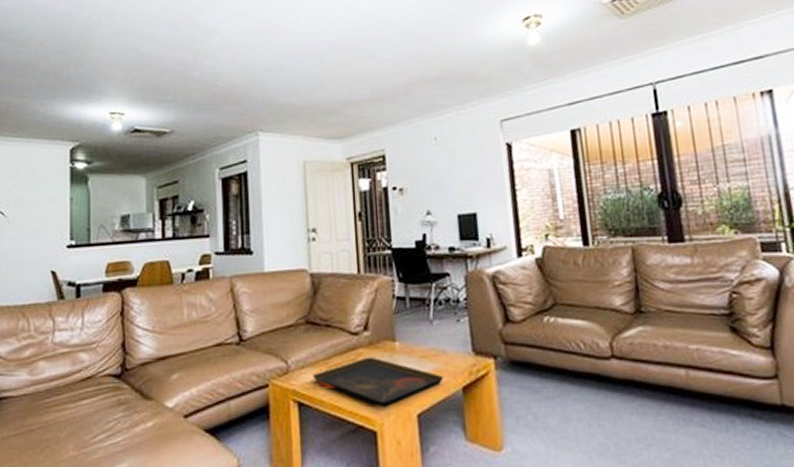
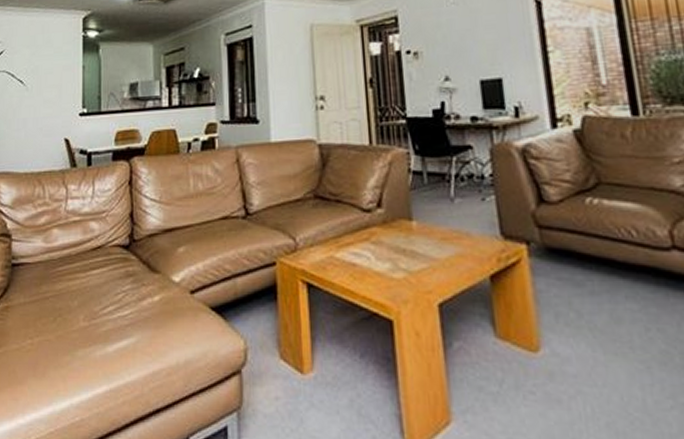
decorative tray: present [313,357,443,409] -> none [323,237,467,295]

